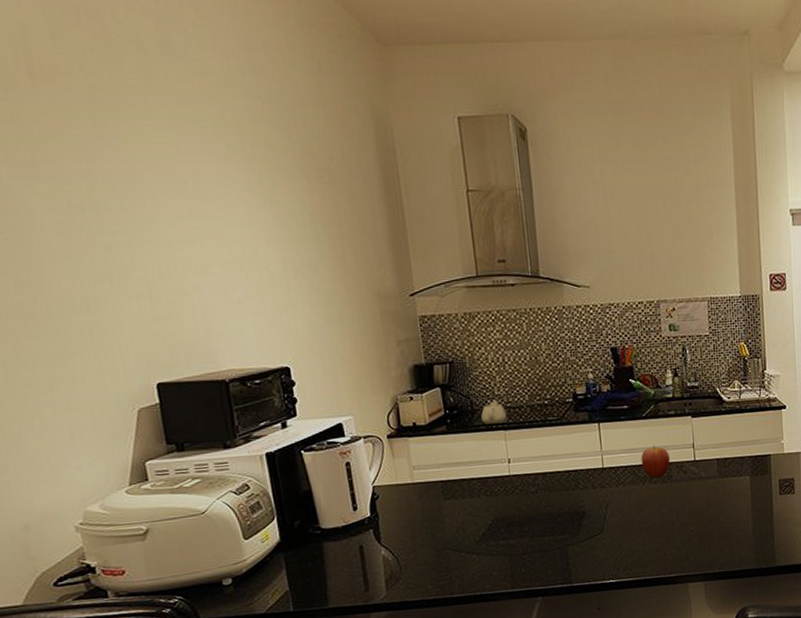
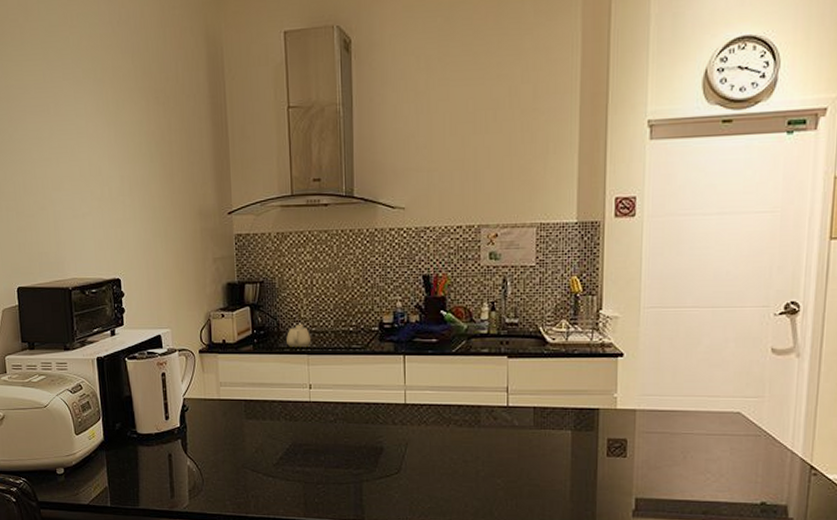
fruit: present [641,445,671,478] -> none [447,385,480,421]

